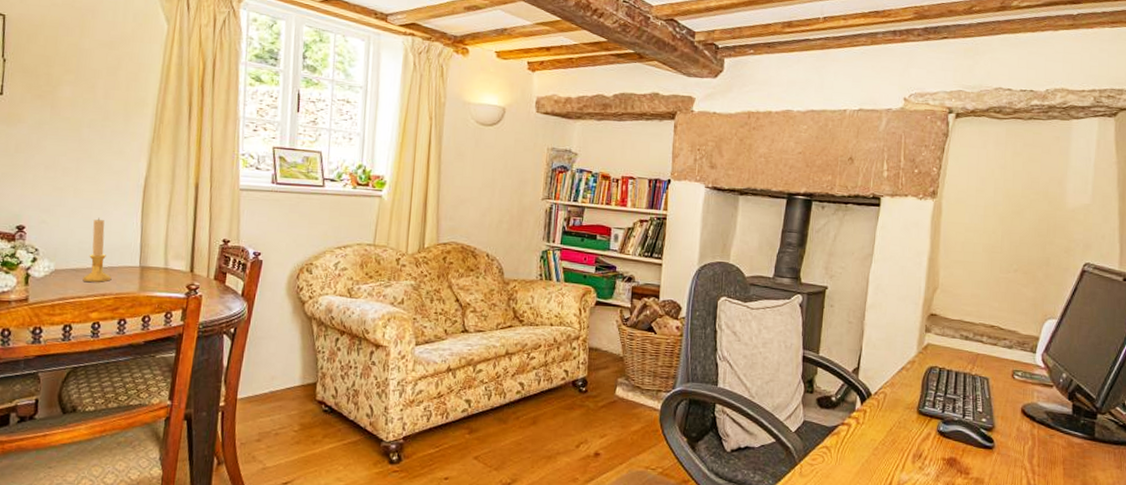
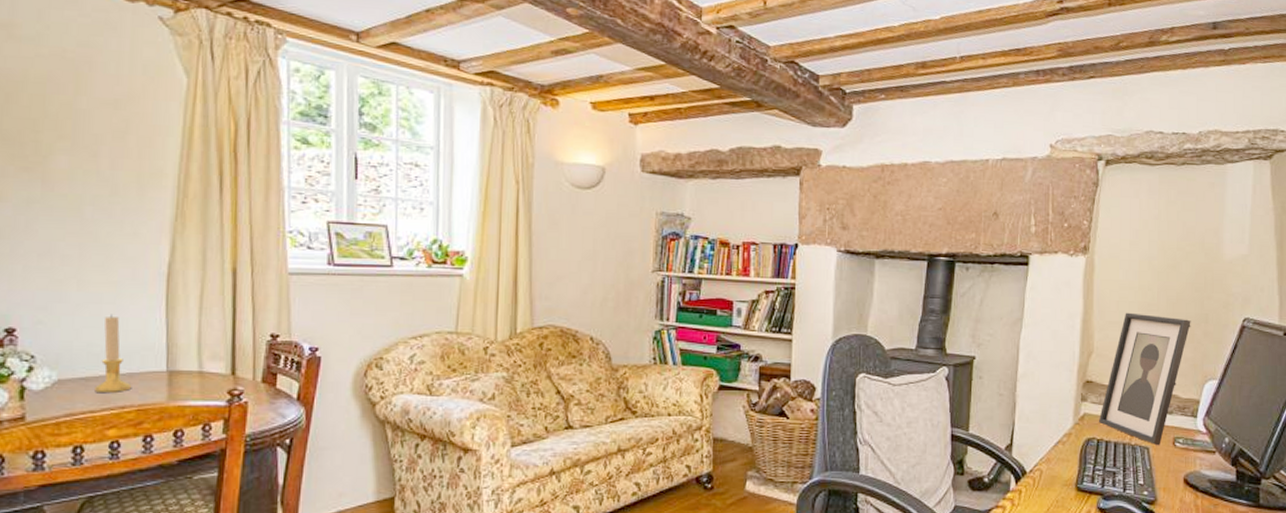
picture frame: none [941,253,1033,377] -> present [1098,312,1191,446]

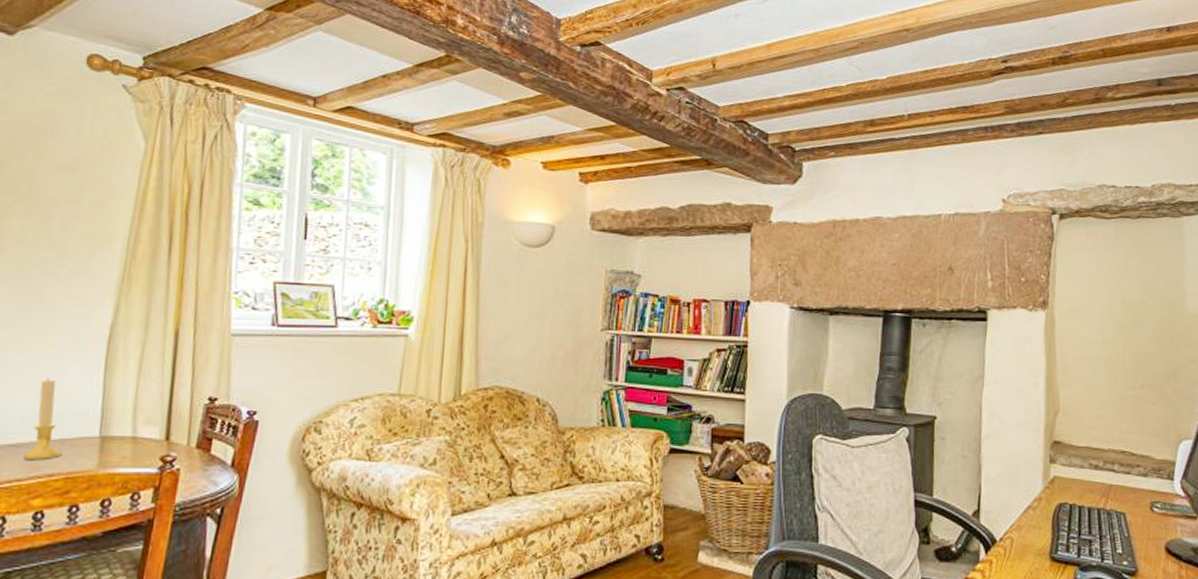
picture frame: present [1098,312,1191,446] -> none [1069,369,1160,511]

